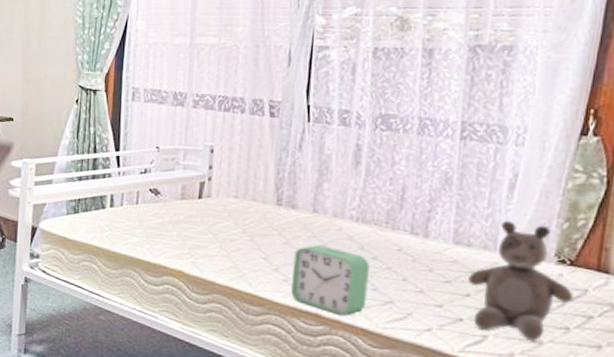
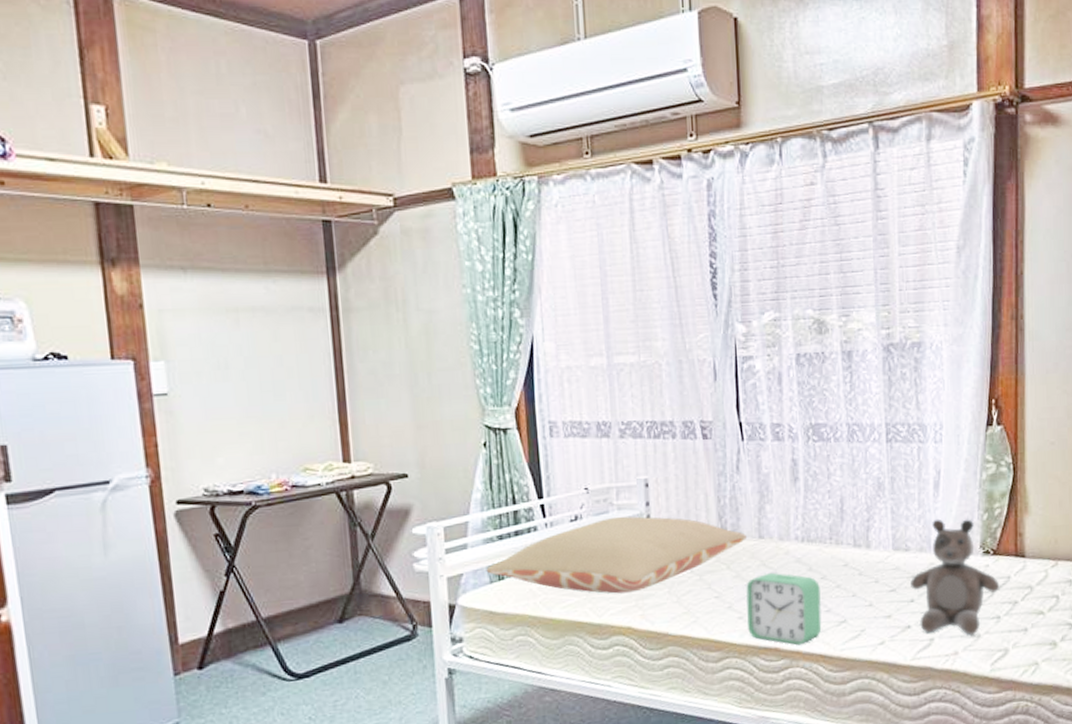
pillow: none [65,174,302,242] -> present [486,516,748,594]

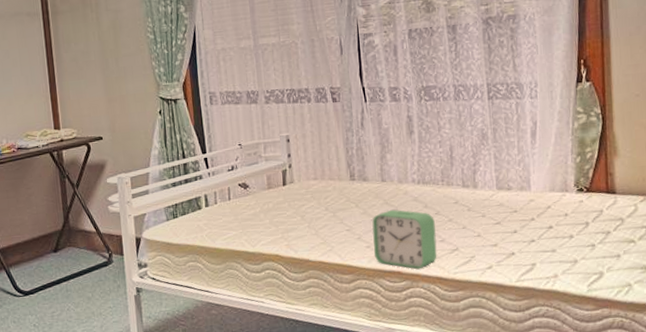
pillow: present [486,516,748,594] -> none [163,166,372,228]
stuffed animal: present [909,518,1000,636] -> none [512,162,594,261]

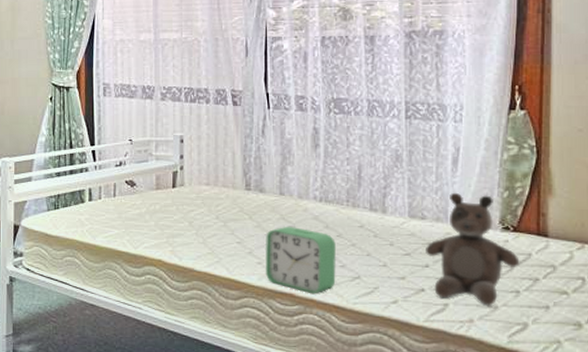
stuffed animal: none [512,162,594,261] -> present [424,192,520,306]

